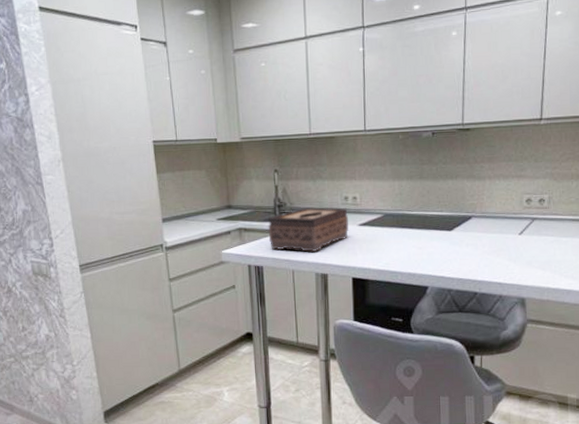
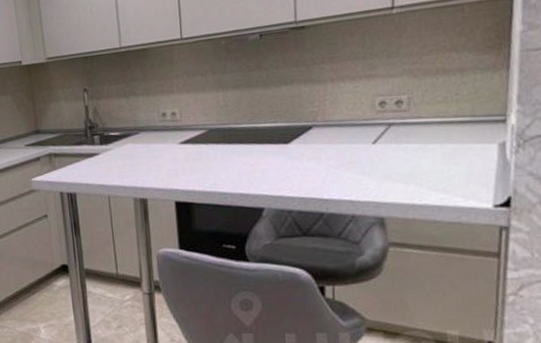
tissue box: present [268,207,348,252] -> none [79,125,168,176]

